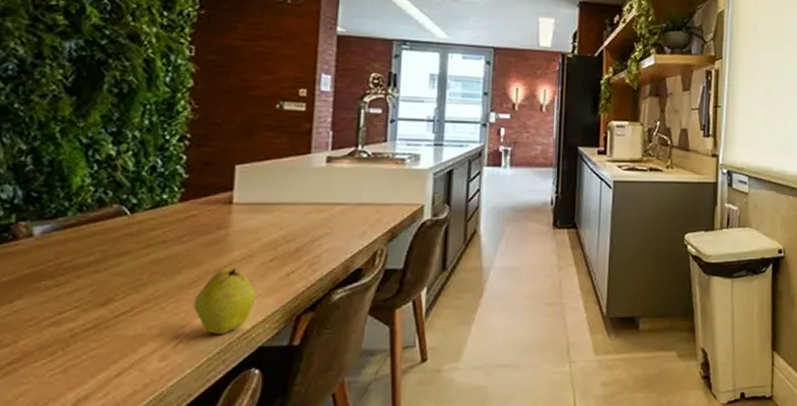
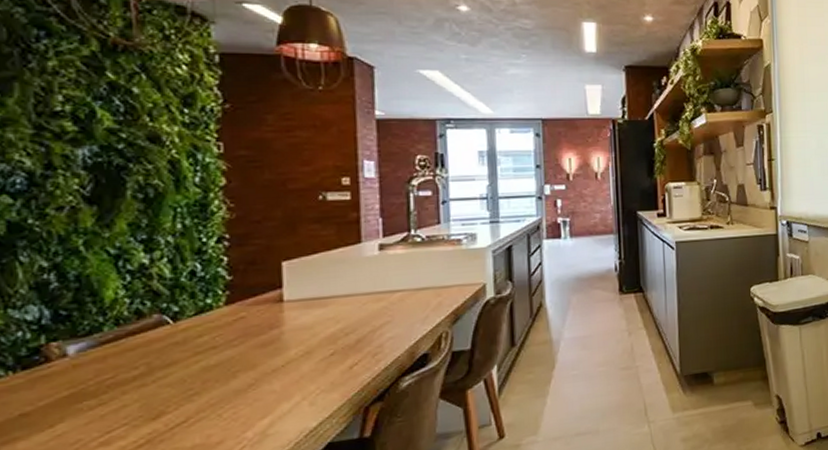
fruit: present [193,269,256,334] -> none [253,367,320,436]

